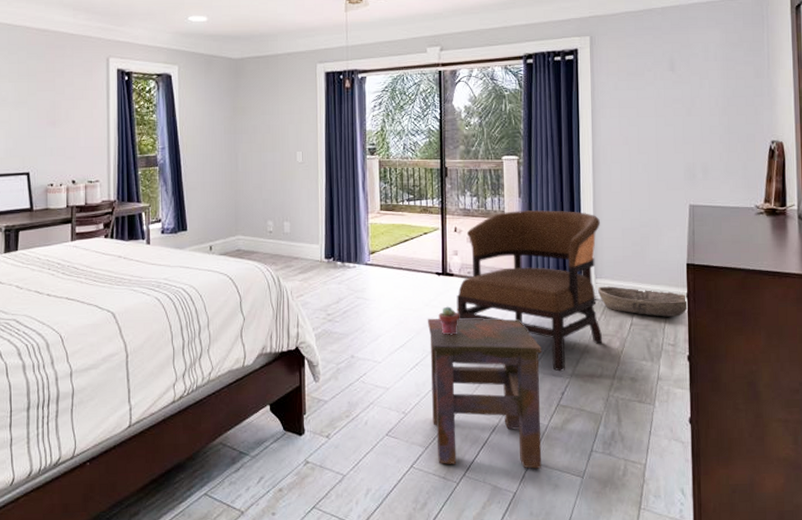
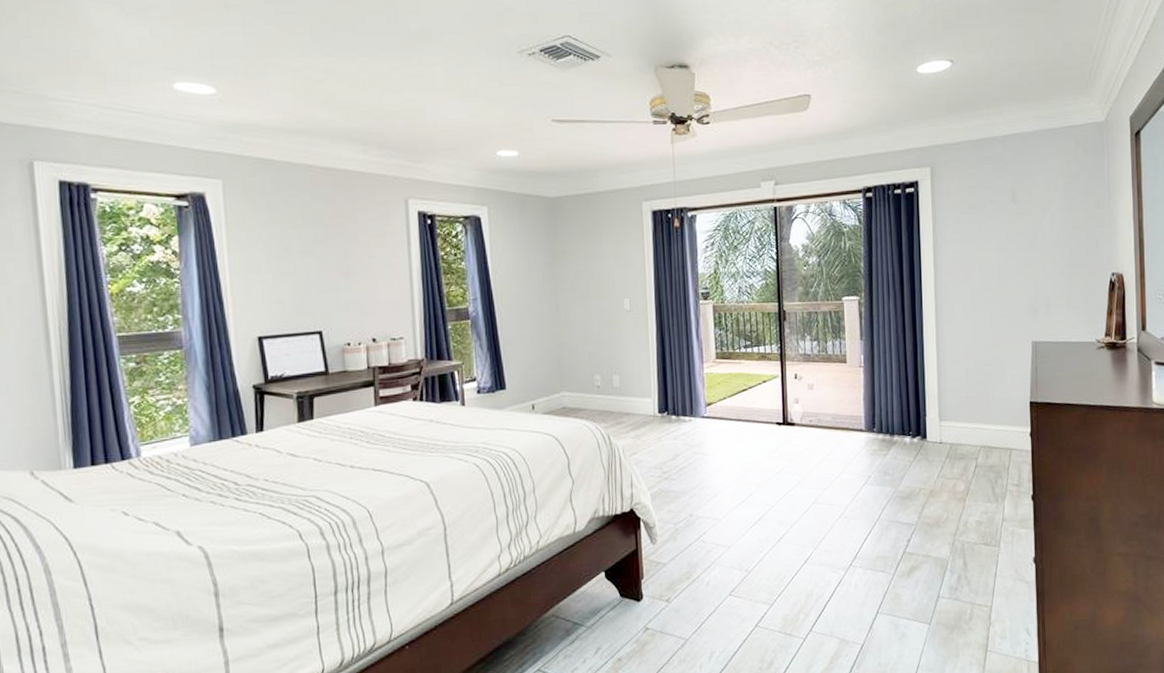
side table: present [427,318,542,469] -> none [768,467,889,621]
potted succulent: present [438,306,459,335] -> none [780,457,802,487]
armchair: present [456,209,603,372] -> none [798,352,948,519]
basket: present [597,286,689,317] -> none [941,428,1032,457]

